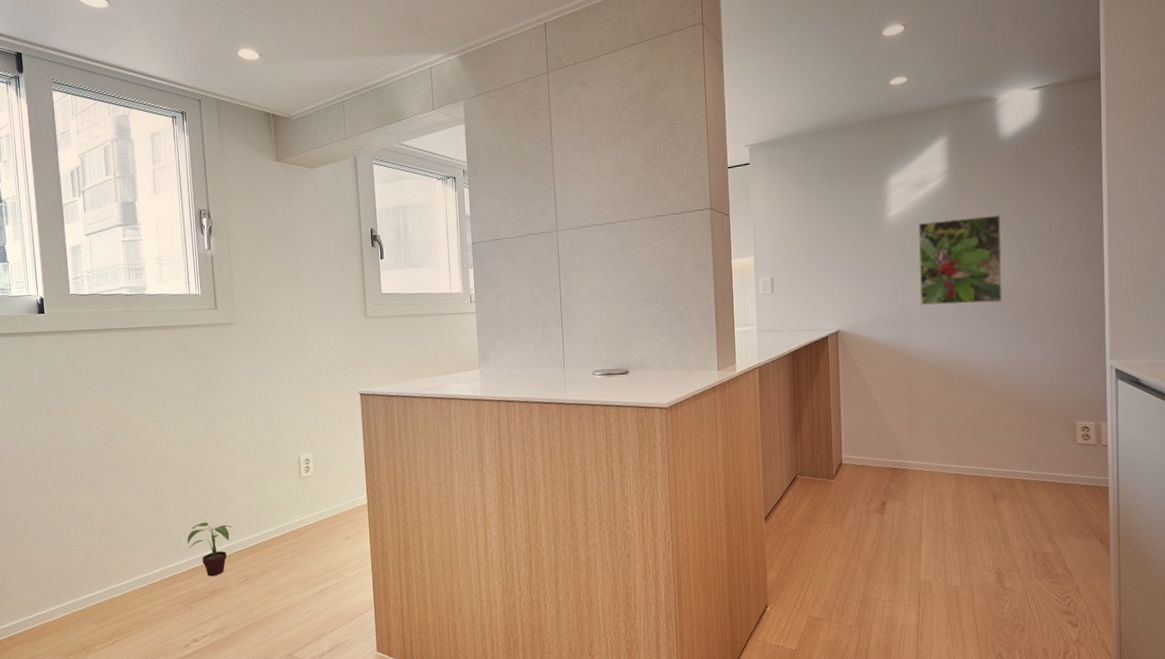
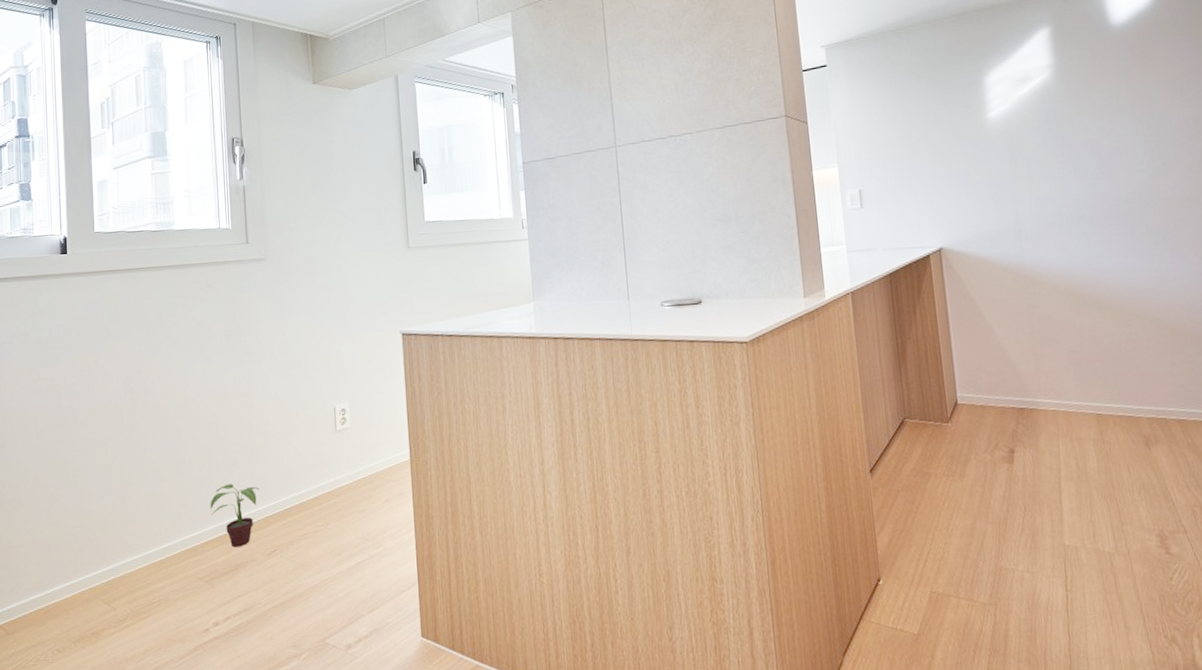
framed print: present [918,215,1003,305] -> none [1024,111,1133,216]

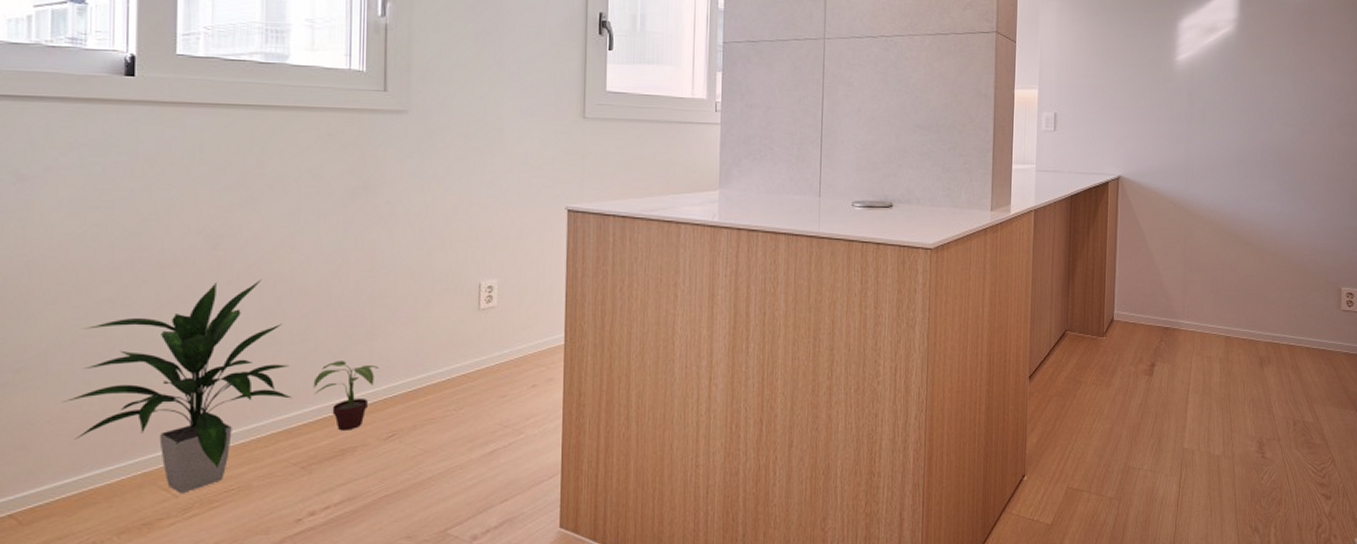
indoor plant: none [31,416,195,606] -> present [62,280,292,493]

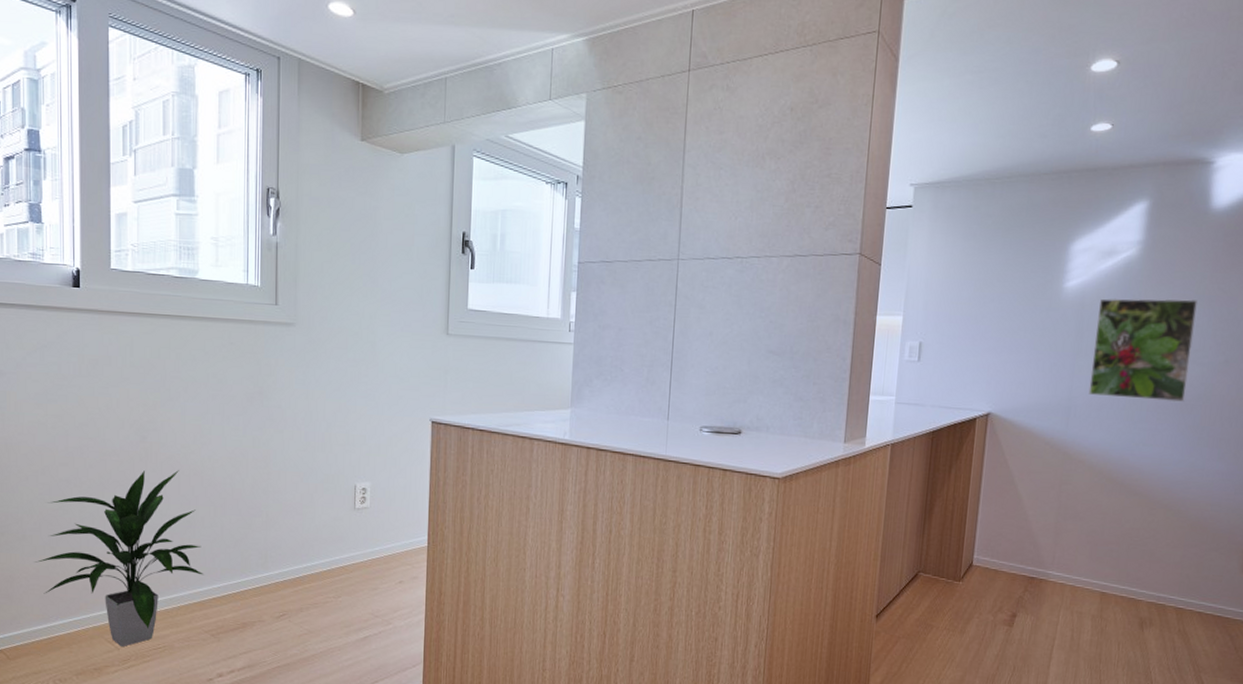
potted plant: present [313,360,379,431] -> none [220,545,273,607]
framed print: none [1202,69,1286,160] -> present [1088,298,1199,403]

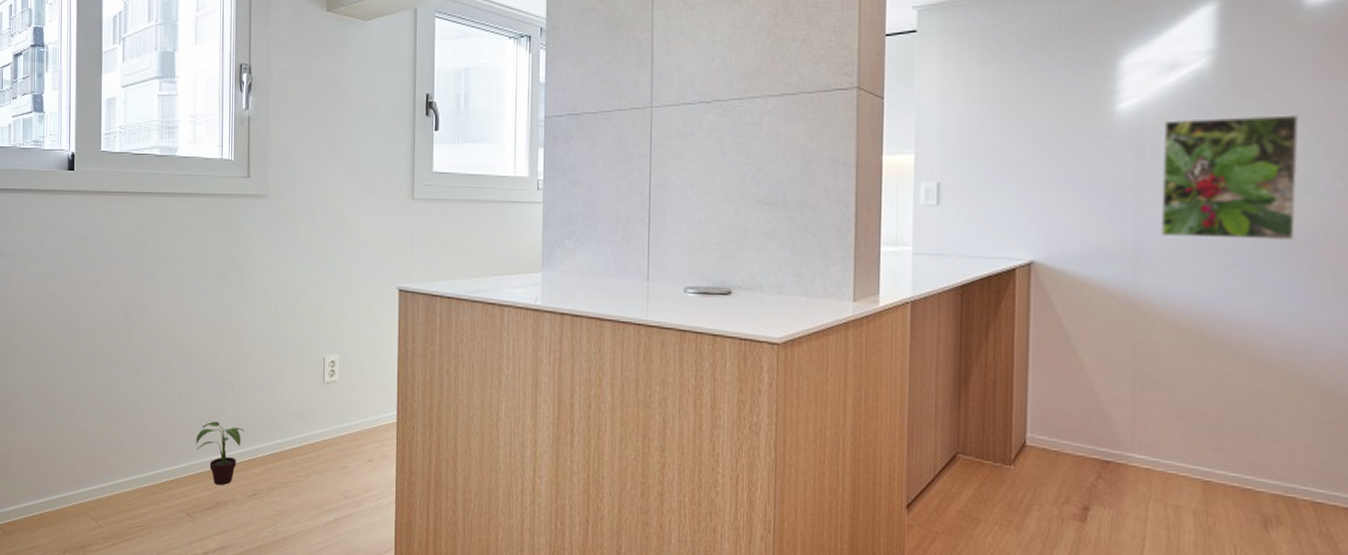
indoor plant: present [34,470,204,646] -> none [29,345,180,524]
potted plant: none [220,545,273,607] -> present [196,421,245,486]

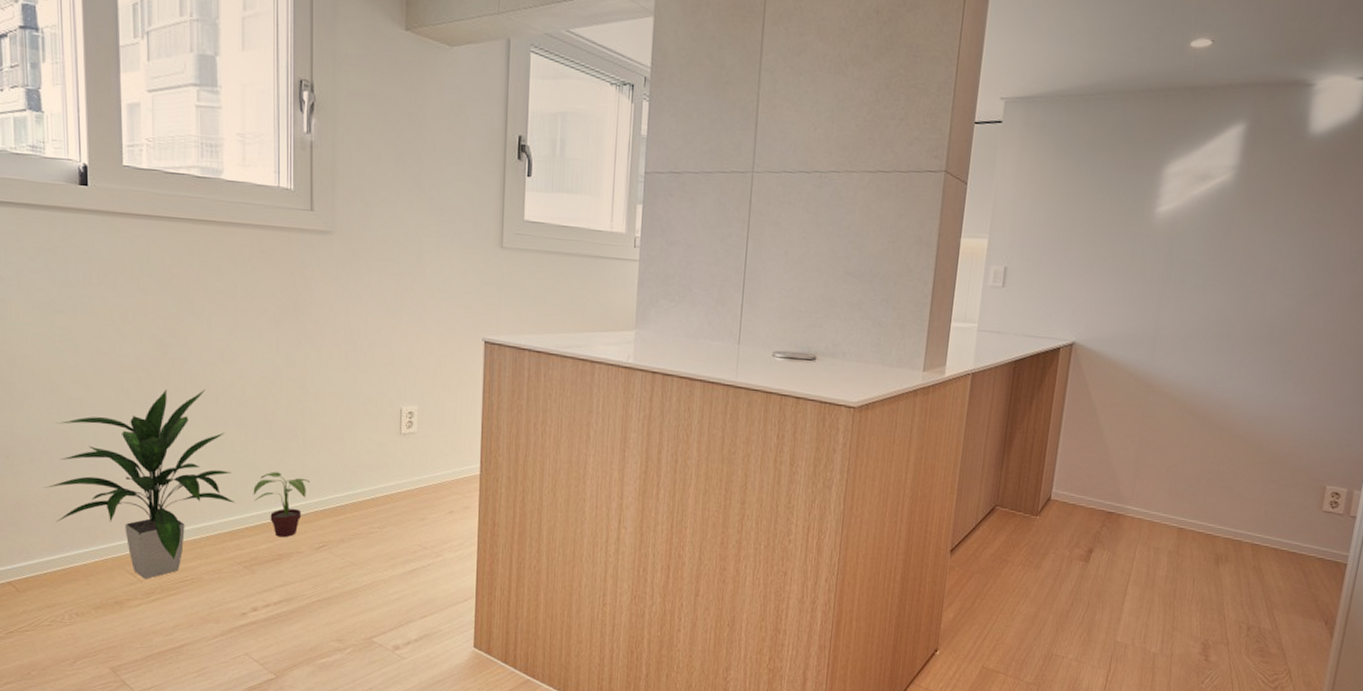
indoor plant: none [29,345,180,524] -> present [44,389,235,579]
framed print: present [1160,115,1300,241] -> none [1175,225,1291,335]

